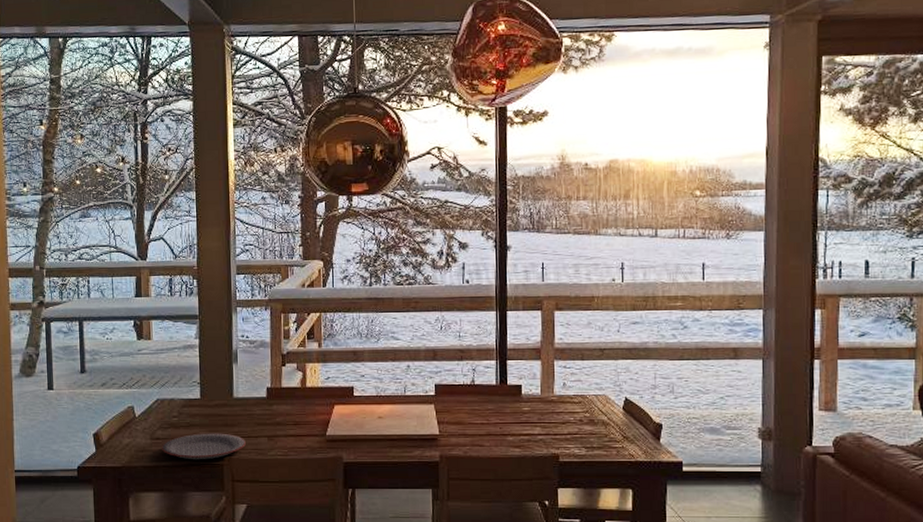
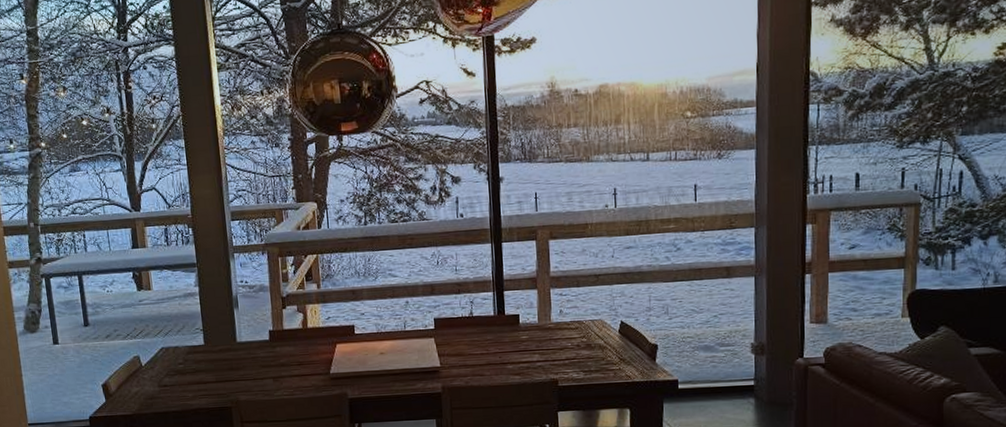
plate: present [162,433,246,460] -> none [170,377,252,404]

